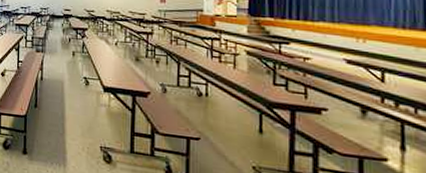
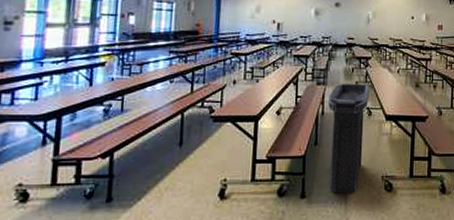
trash can: none [47,52,87,159] -> present [328,83,370,194]

